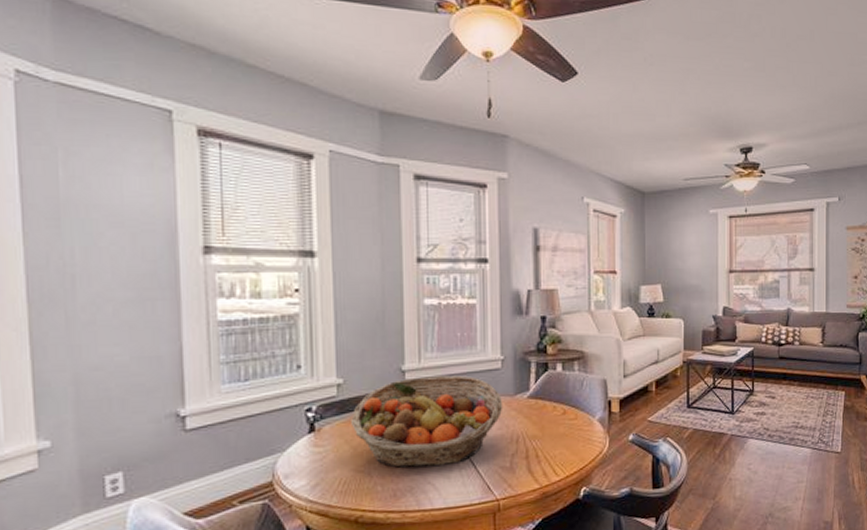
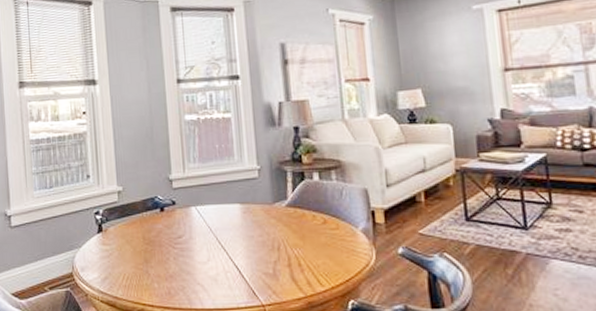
fruit basket: present [351,375,503,469] -> none [130,184,263,269]

